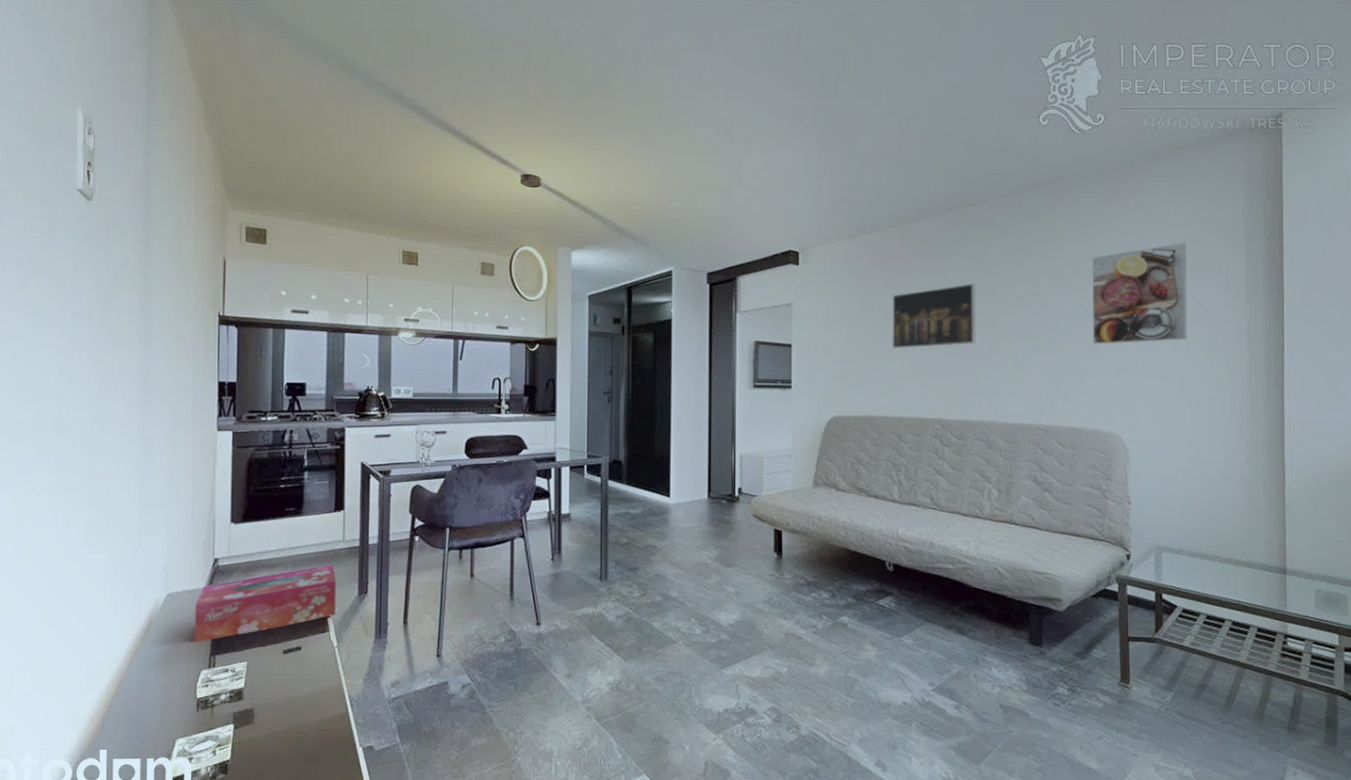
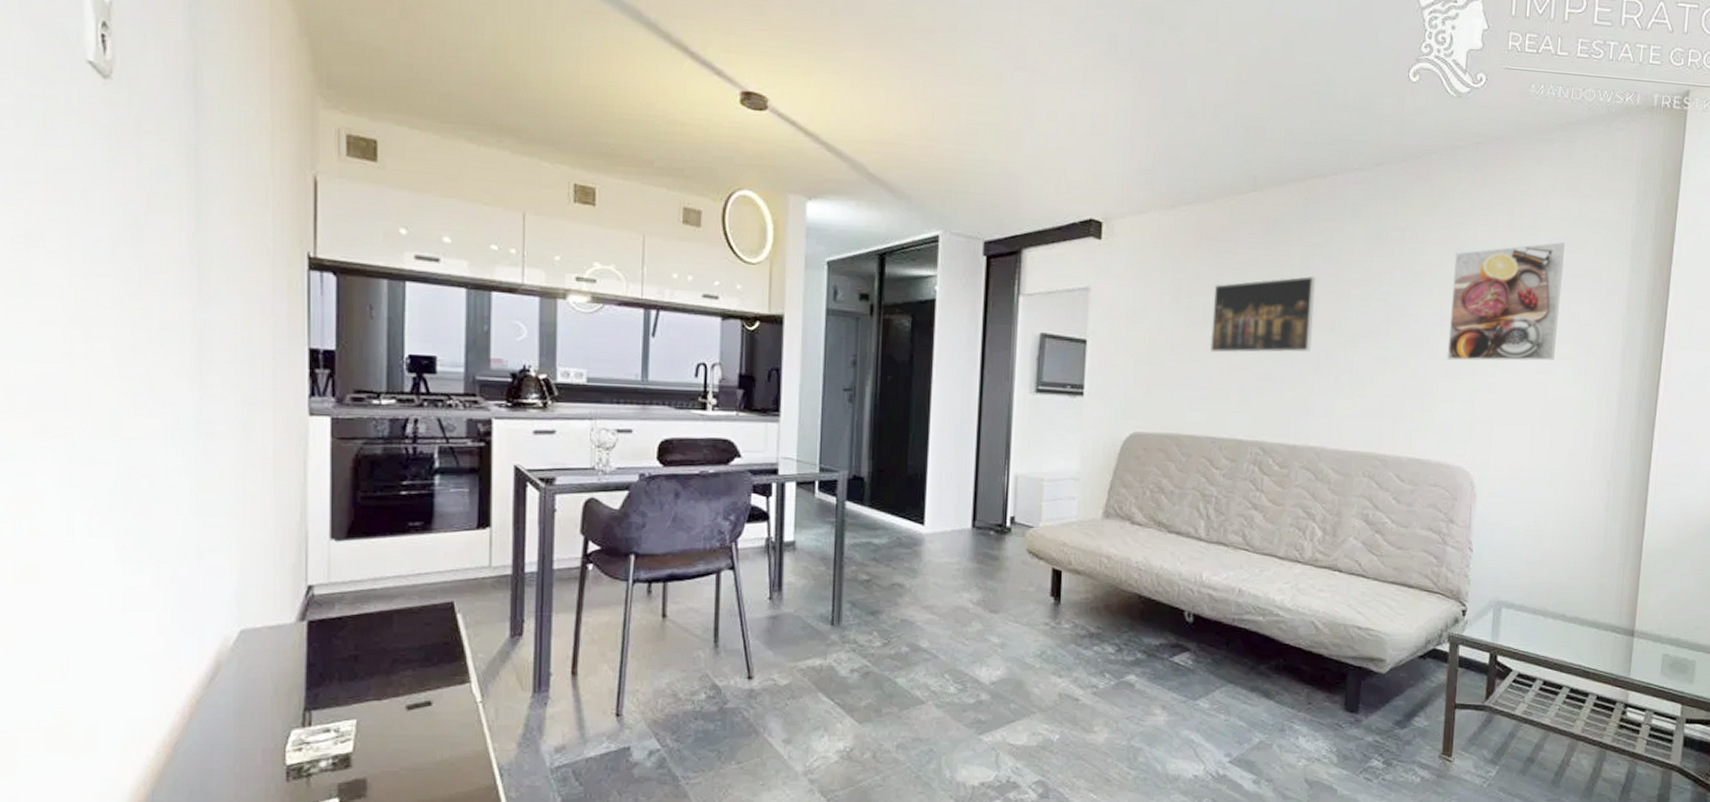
tissue box: present [194,565,336,643] -> none [280,597,479,694]

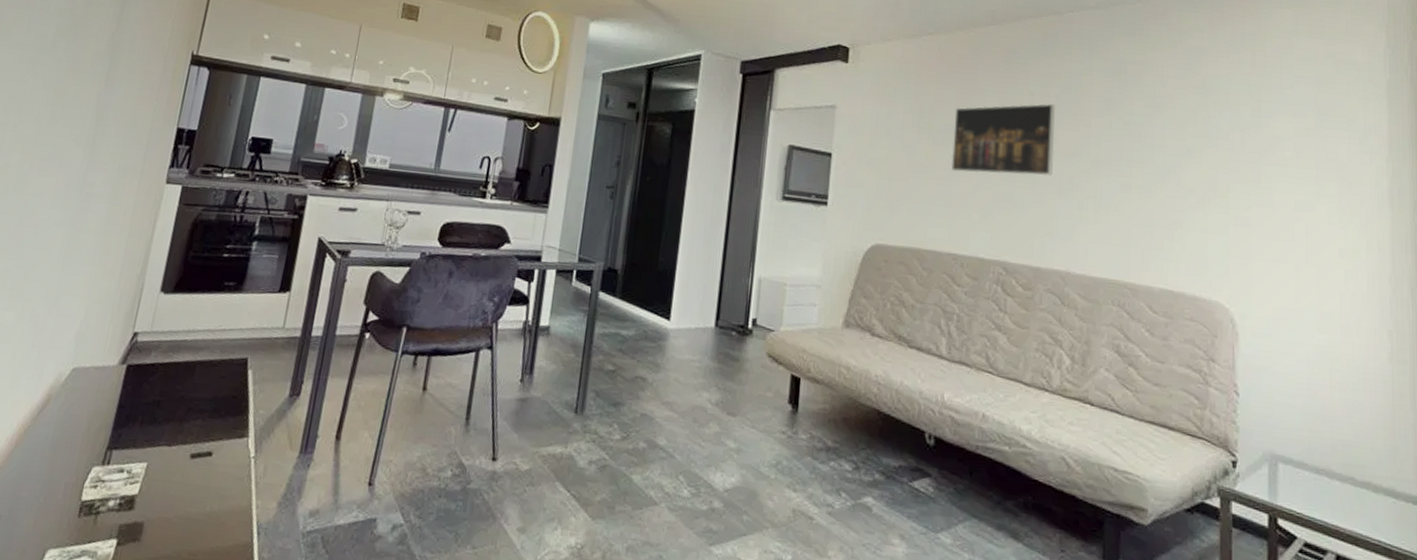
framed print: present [1447,242,1565,361] -> none [1195,81,1314,198]

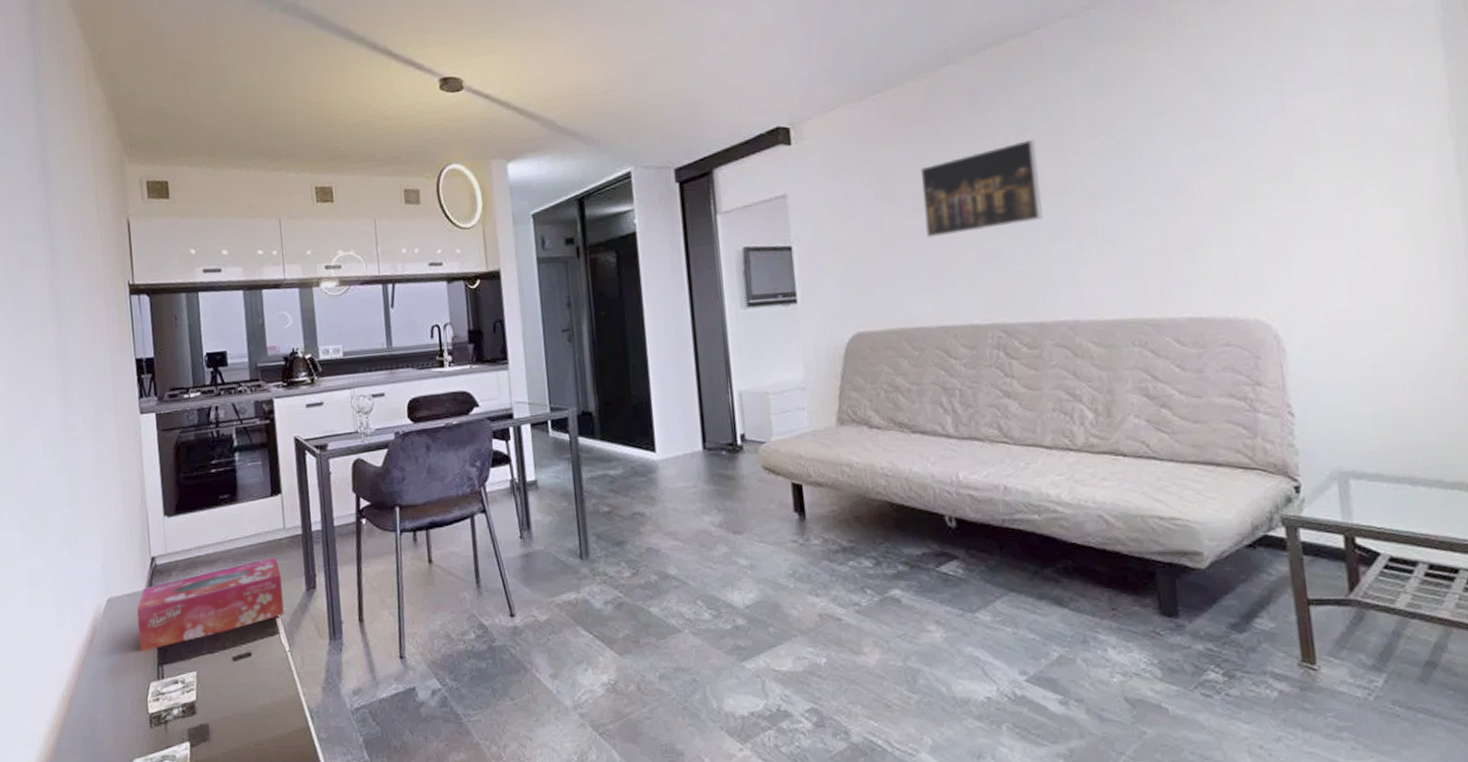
tissue box: none [92,355,268,432] -> present [137,557,284,652]

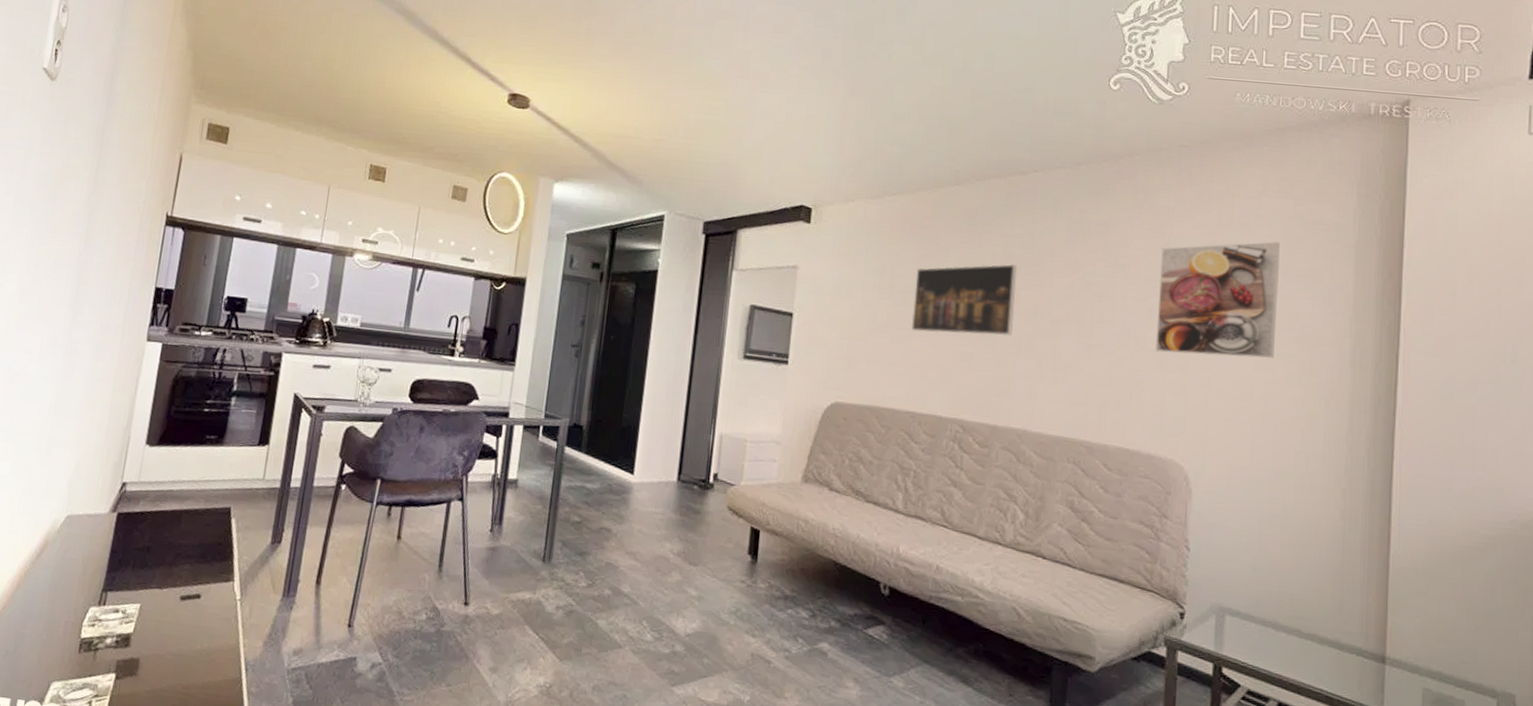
tissue box: present [137,557,284,652] -> none [87,505,250,575]
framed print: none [1202,44,1360,202] -> present [1155,242,1280,358]

